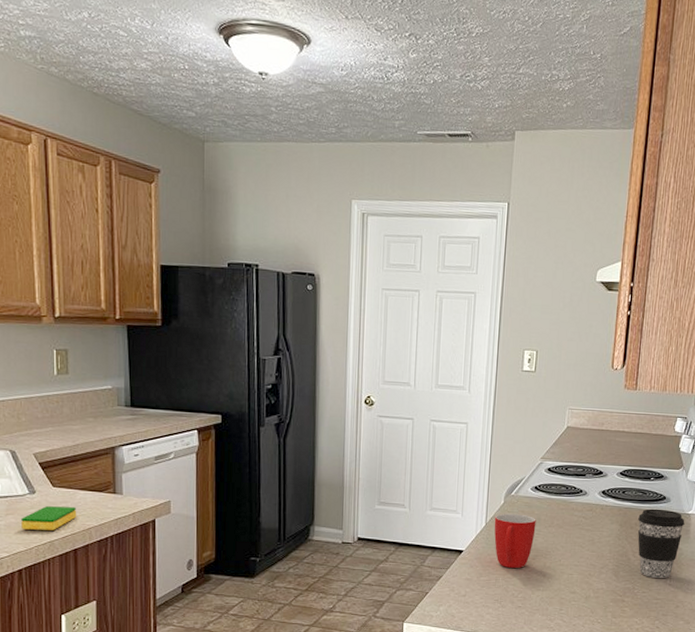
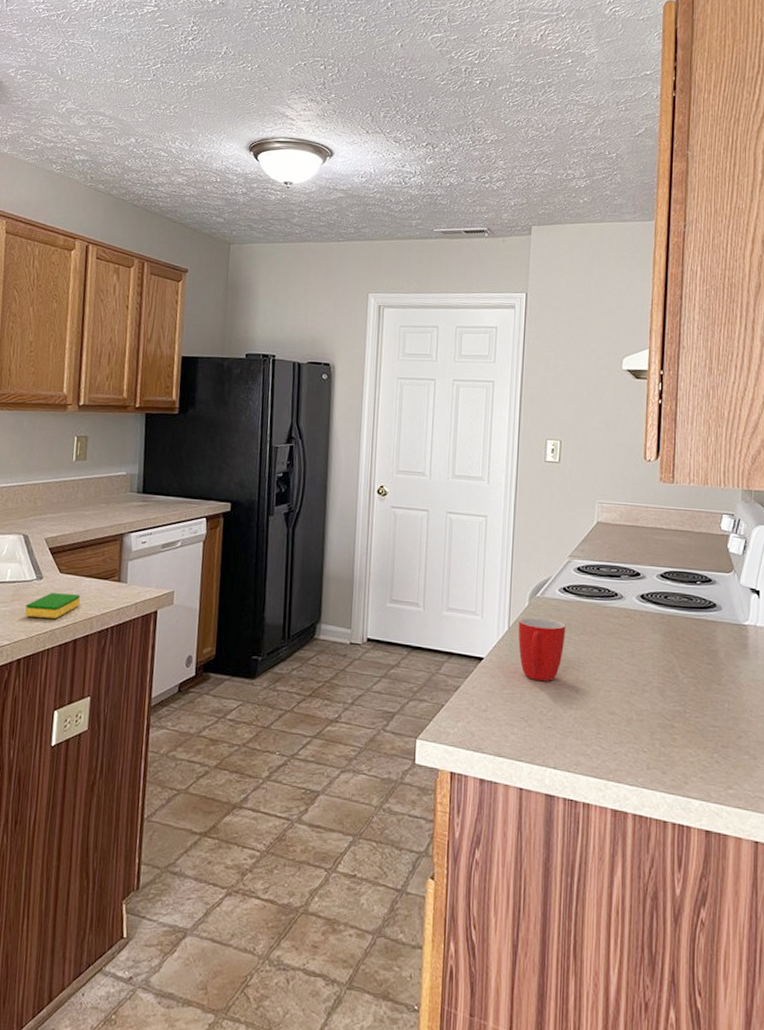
coffee cup: present [638,508,685,578] -> none [685,617,741,701]

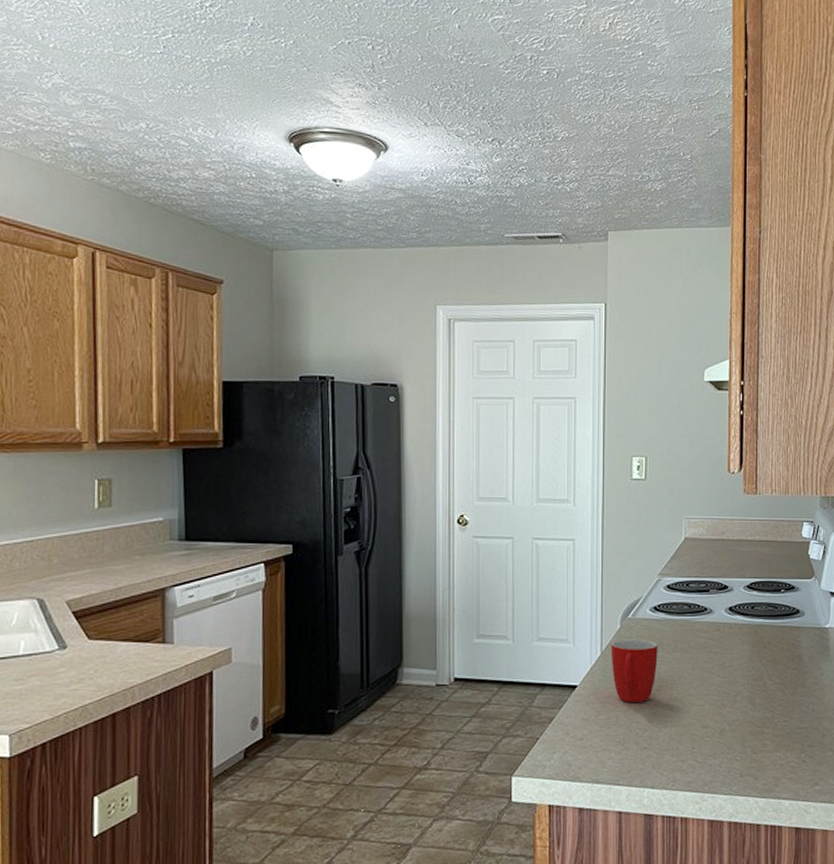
dish sponge: present [25,593,81,619] -> none [47,662,117,693]

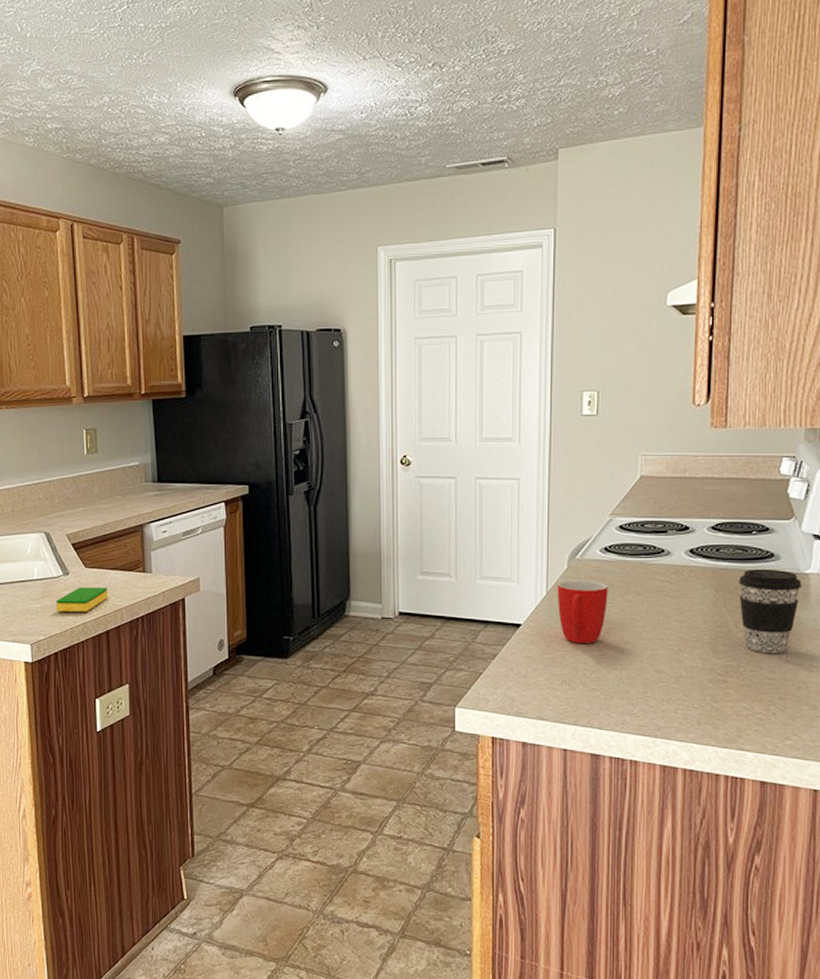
dish sponge: none [47,662,117,693] -> present [56,587,109,612]
coffee cup: none [771,624,823,703] -> present [739,568,802,653]

